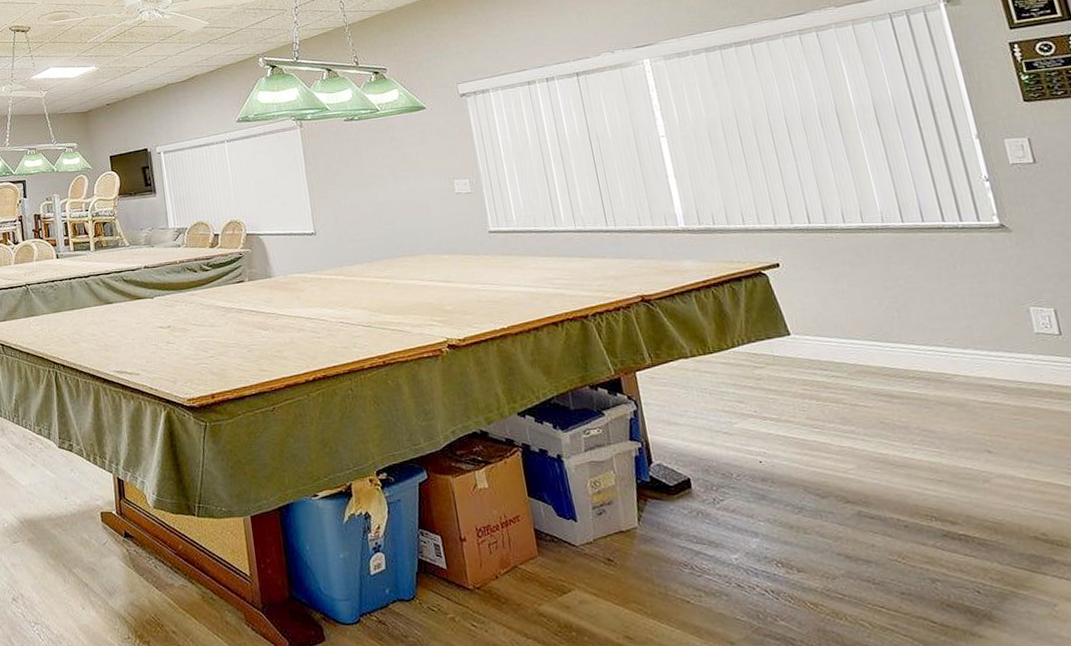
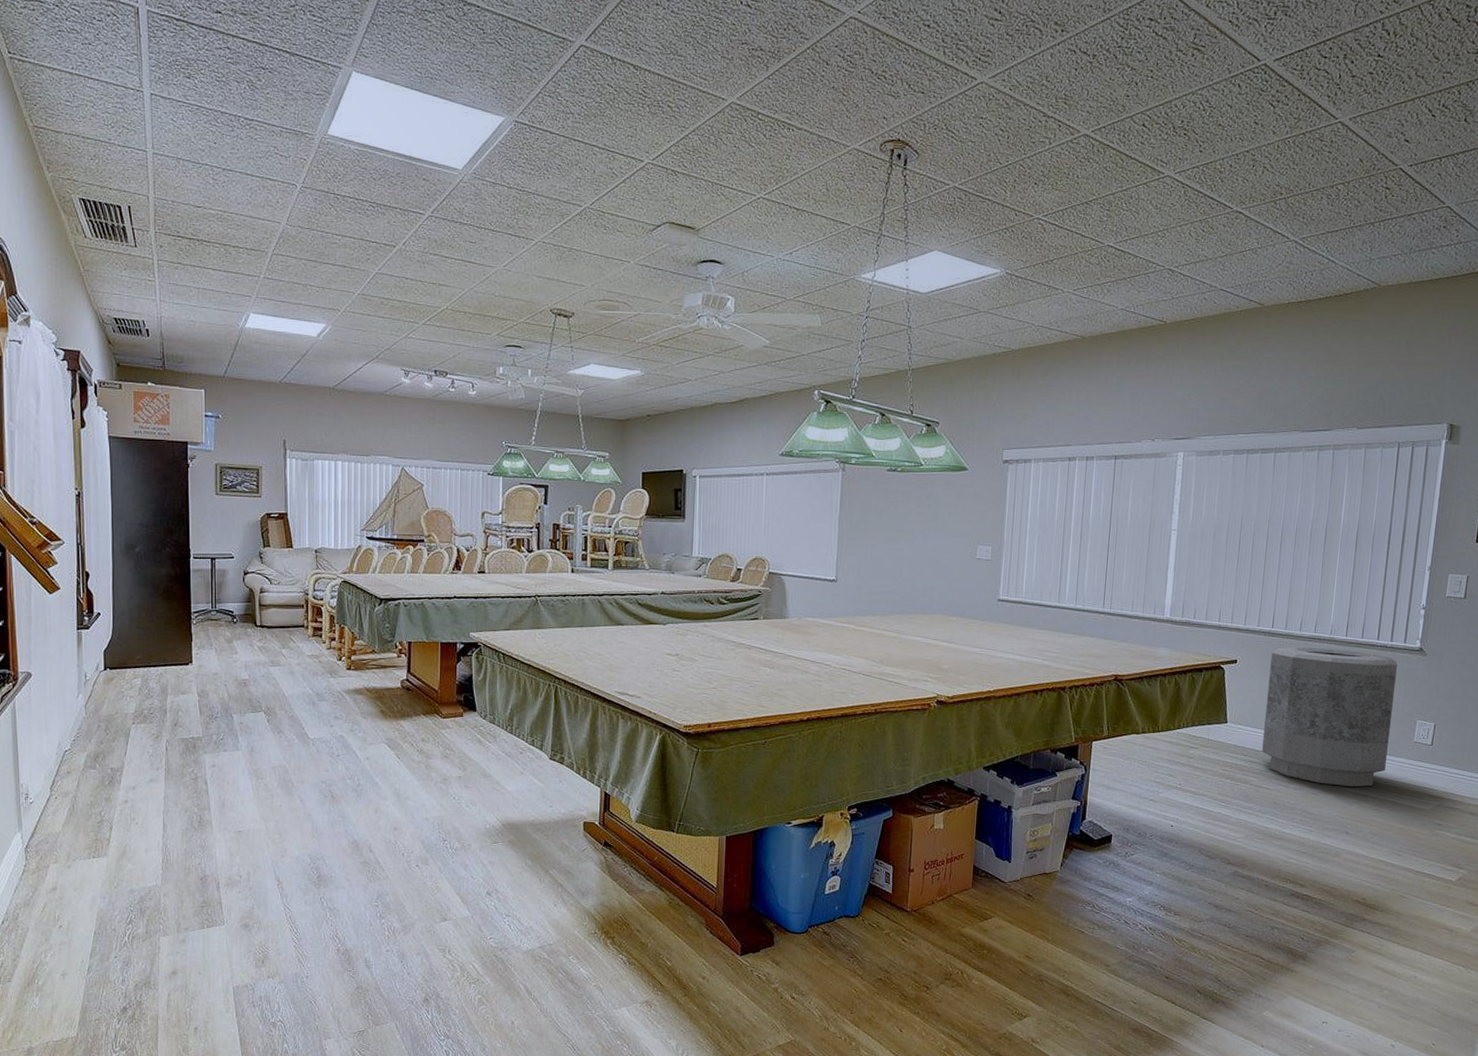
trash can: none [818,237,1011,395] -> present [1262,647,1397,787]

